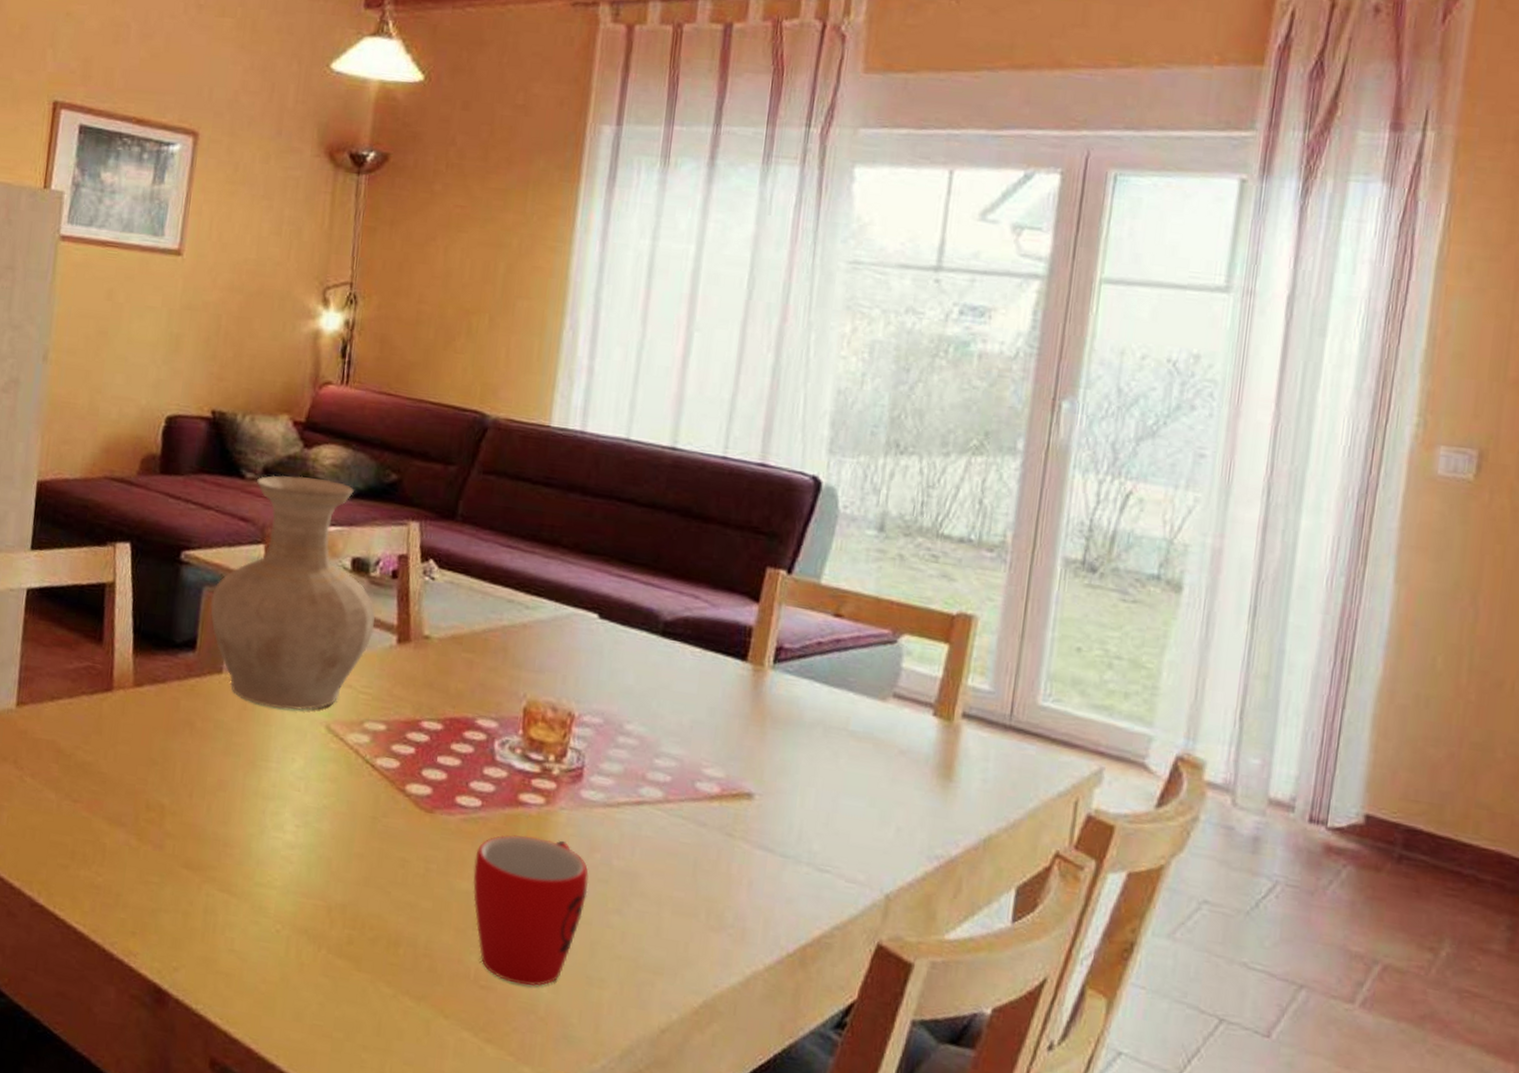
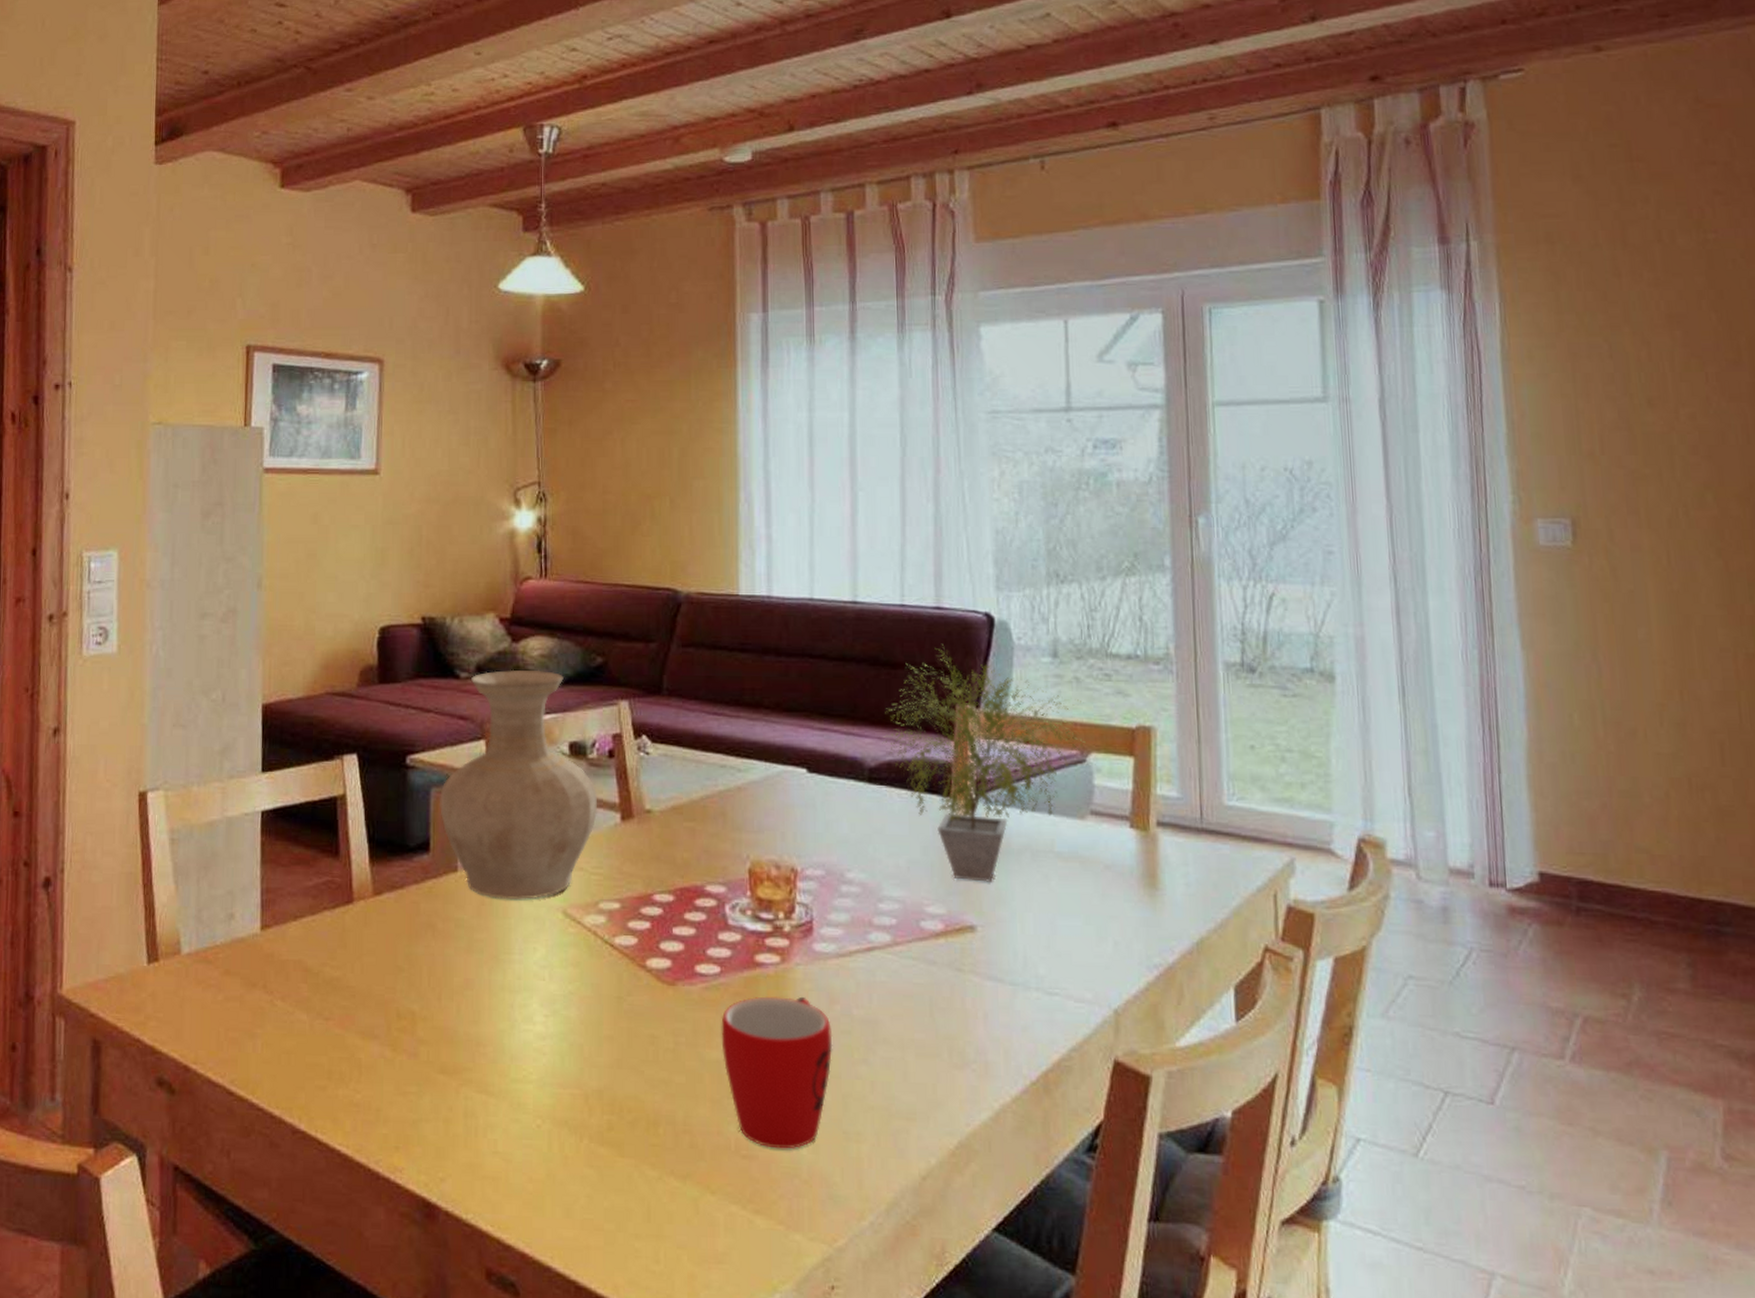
potted plant: none [682,504,902,752] -> present [882,644,1086,882]

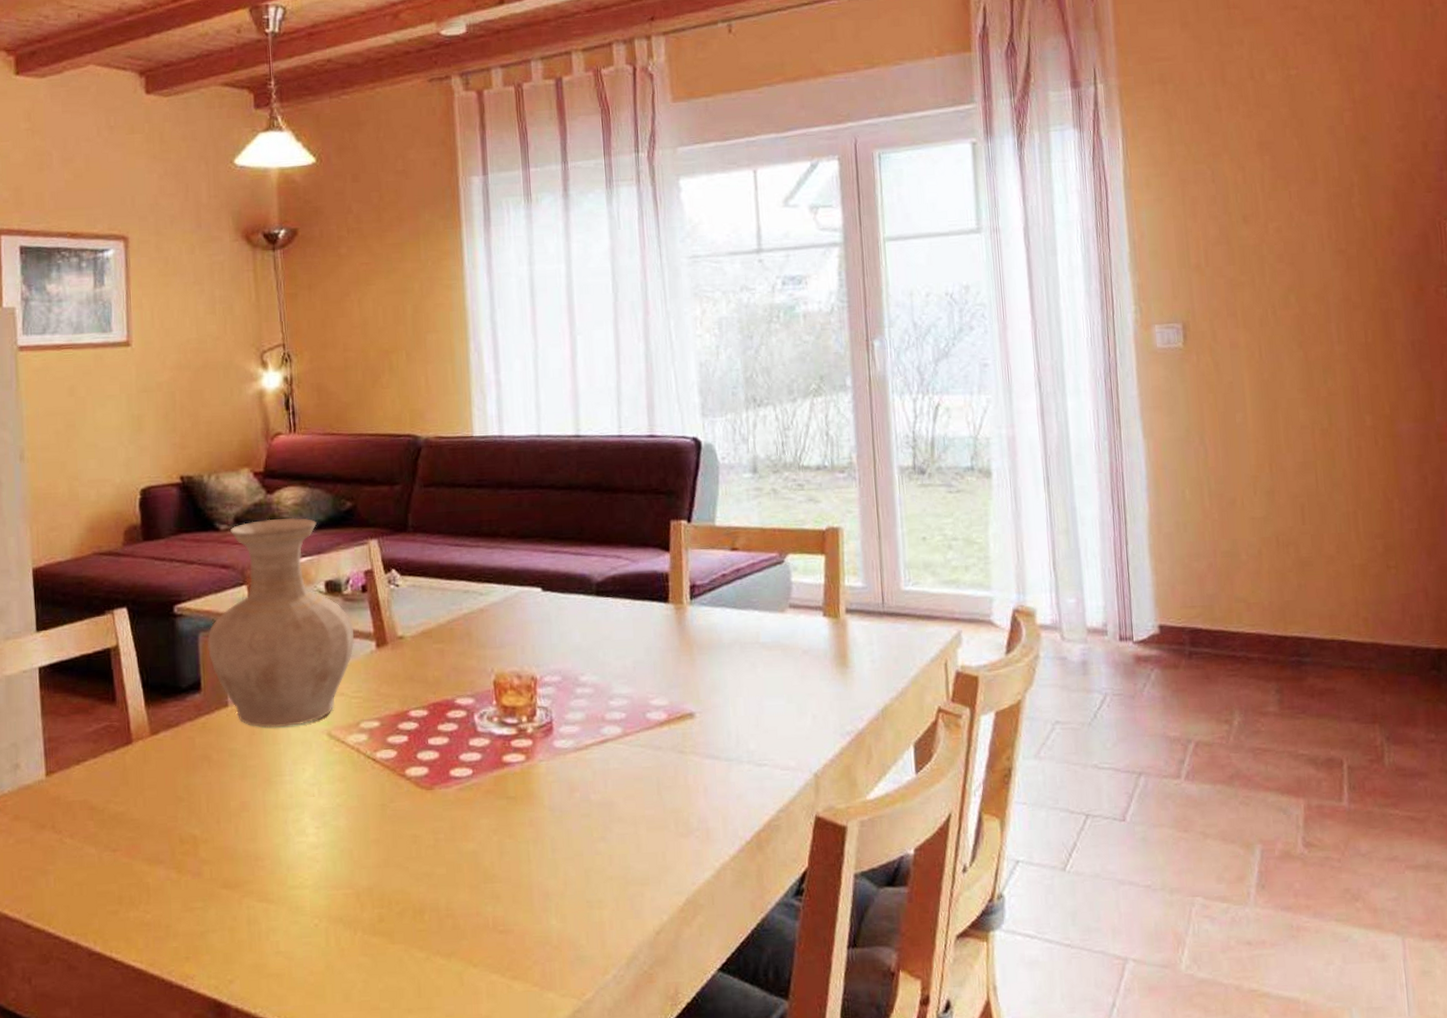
mug: present [721,996,833,1150] -> none [475,788,575,922]
potted plant: present [882,644,1086,882] -> none [607,468,784,674]

